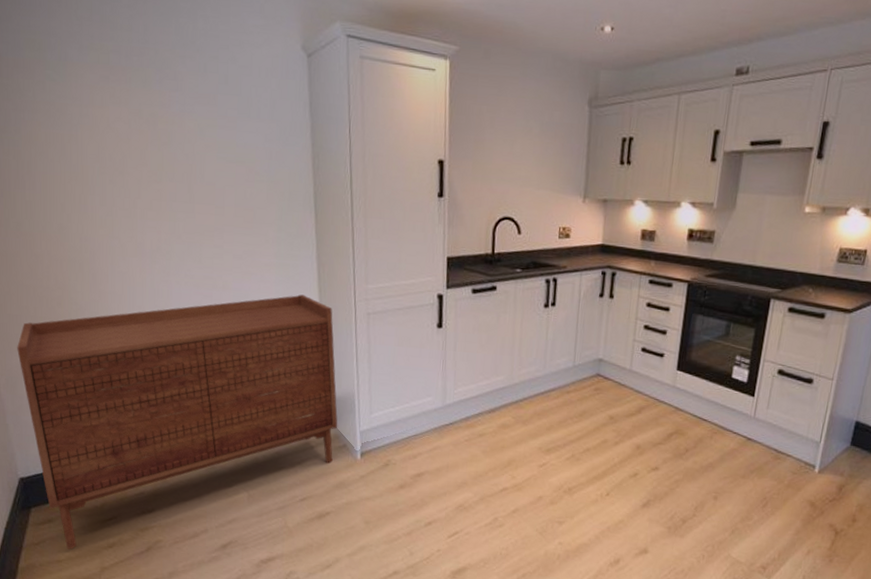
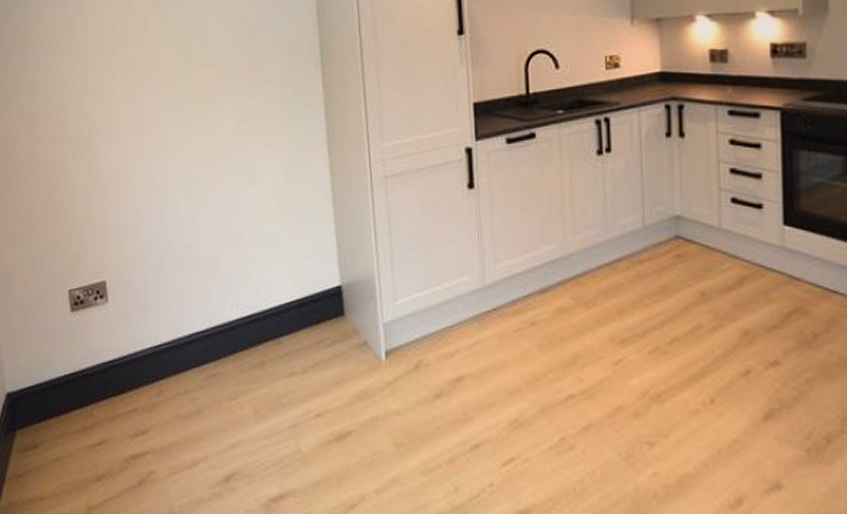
sideboard: present [17,294,338,550] -> none [12,159,357,483]

